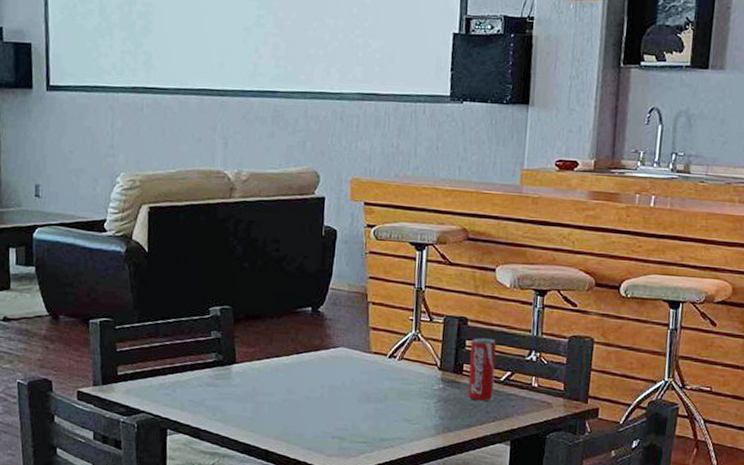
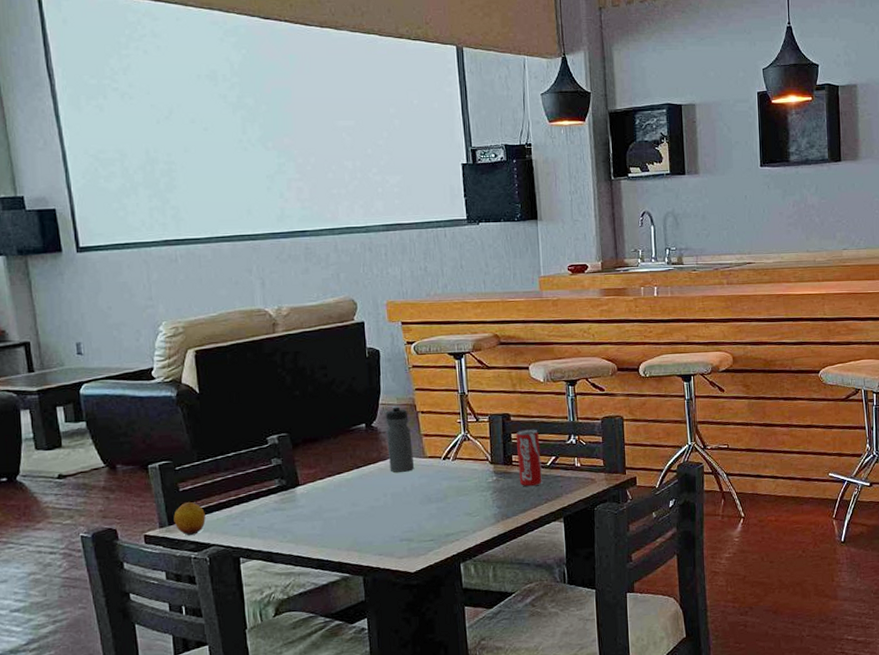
fruit: none [107,363,139,398] -> present [173,501,206,535]
water bottle: none [331,292,359,365] -> present [385,405,415,473]

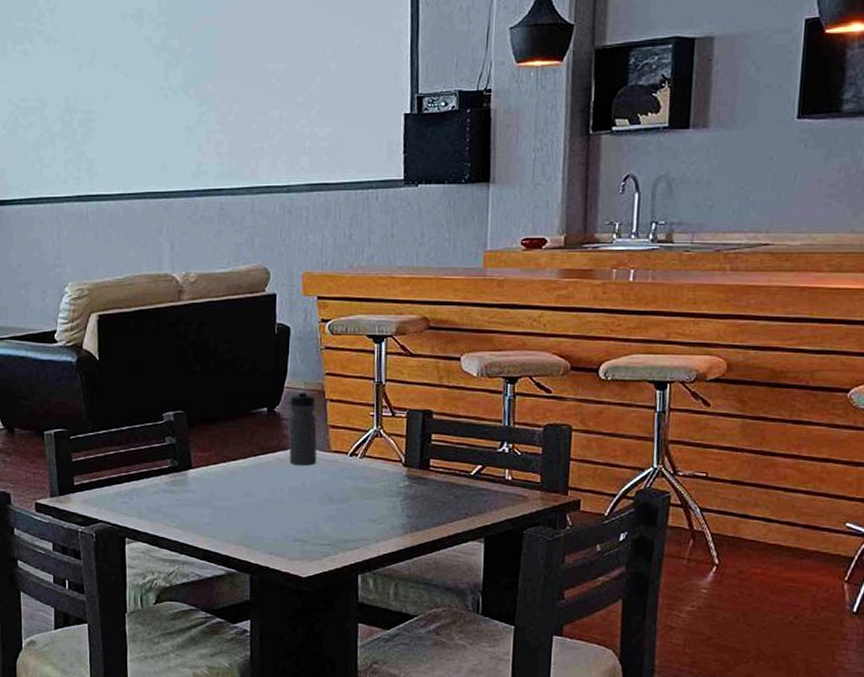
fruit: present [173,501,206,535] -> none [64,473,95,508]
beverage can: present [515,429,542,487] -> none [435,430,465,498]

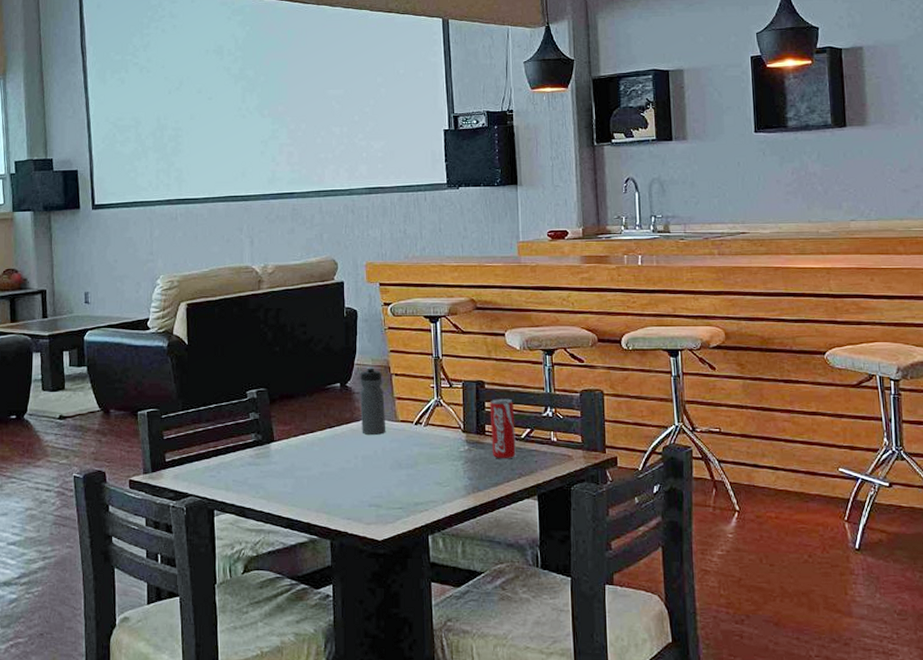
beverage can: none [435,430,465,498] -> present [489,398,516,459]

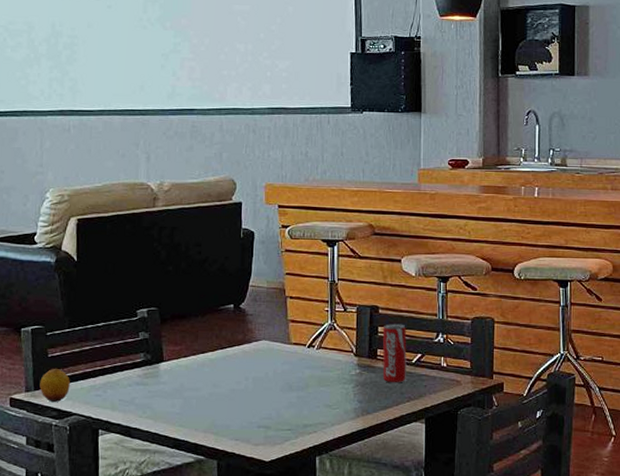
fruit: none [157,450,185,483] -> present [39,368,70,402]
water bottle: present [360,366,386,435] -> none [253,288,279,357]

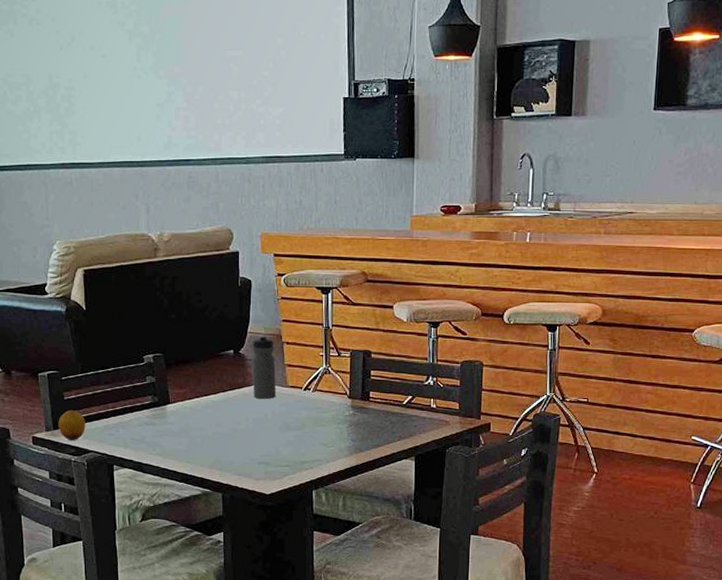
water bottle: none [253,288,279,357] -> present [252,335,277,399]
beverage can: present [382,323,407,383] -> none [375,367,398,423]

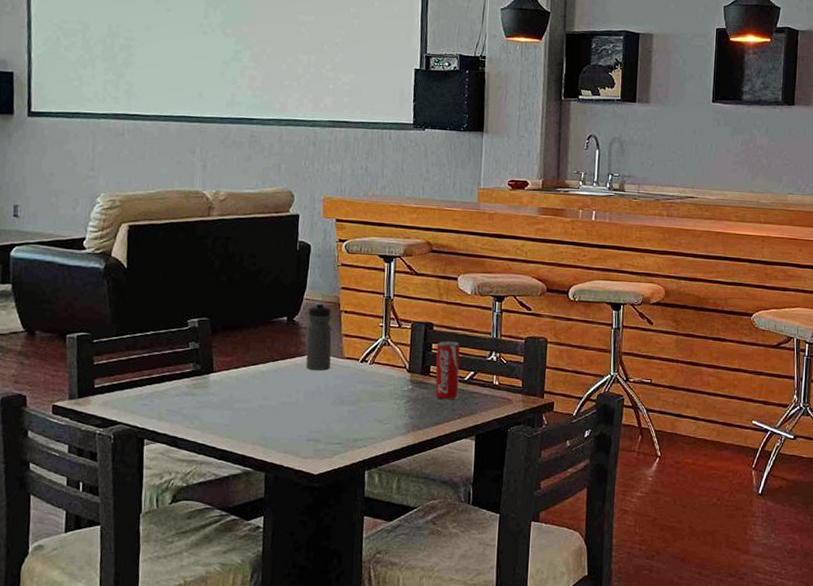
fruit: present [58,409,85,440] -> none [84,376,116,410]
beverage can: none [375,367,398,423] -> present [434,341,460,400]

